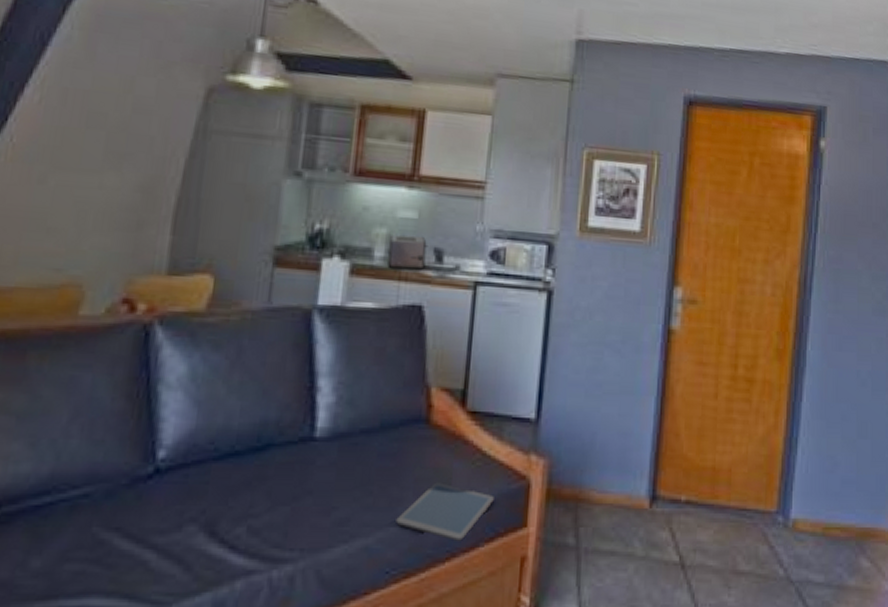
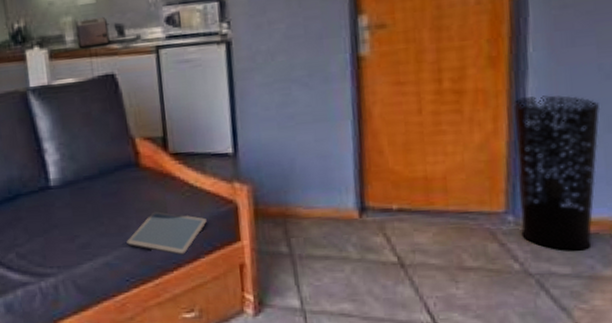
umbrella stand: none [788,394,857,559] -> present [513,95,601,252]

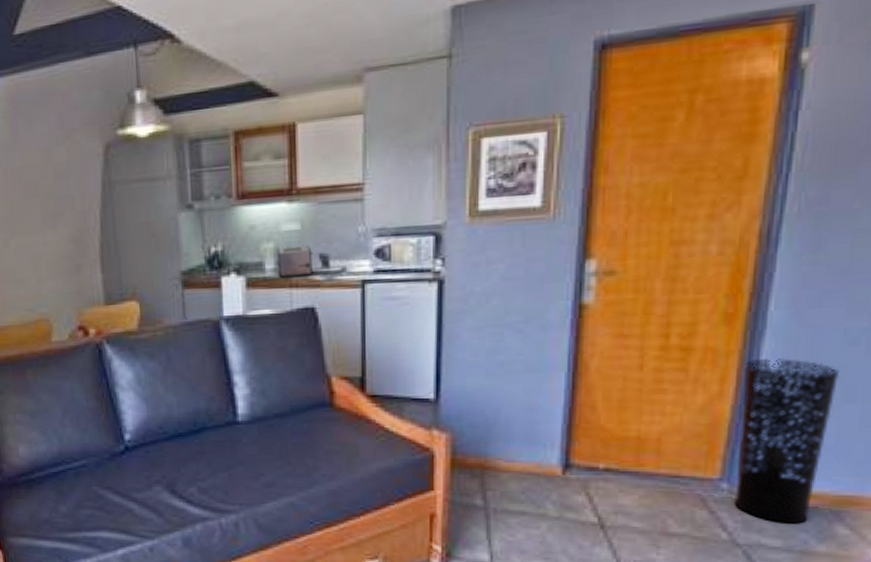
tablet: present [126,211,208,256] -> none [313,454,401,502]

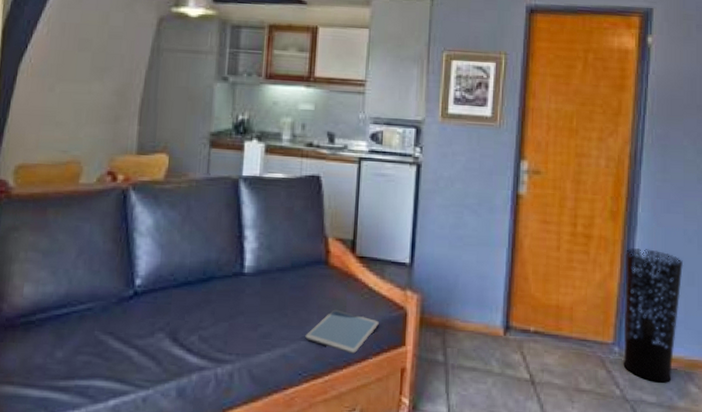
toaster: present [276,245,314,279] -> none [293,123,323,149]
tablet: none [313,454,401,502] -> present [305,309,380,355]

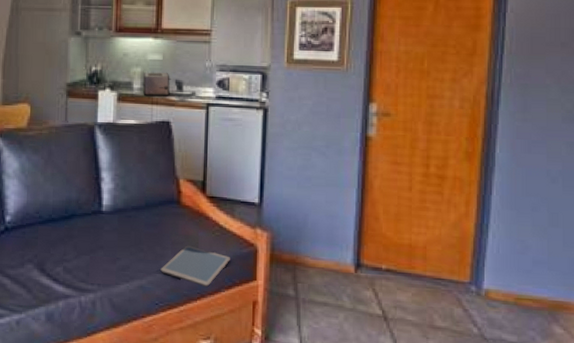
toaster: none [293,123,323,149] -> present [143,72,171,97]
umbrella stand: present [623,248,684,384] -> none [481,189,547,324]

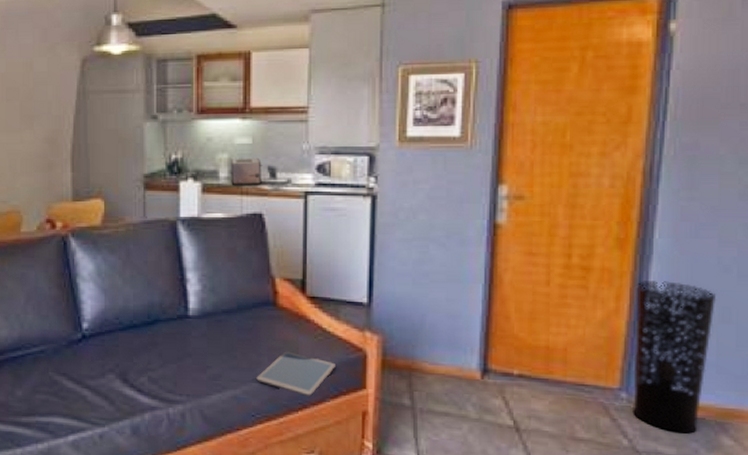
umbrella stand: none [481,189,547,324] -> present [633,281,717,435]

